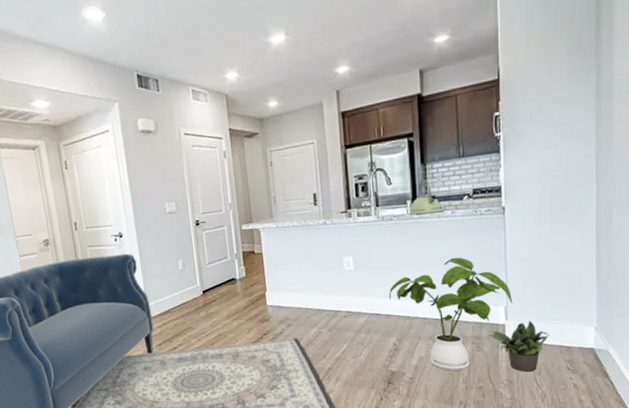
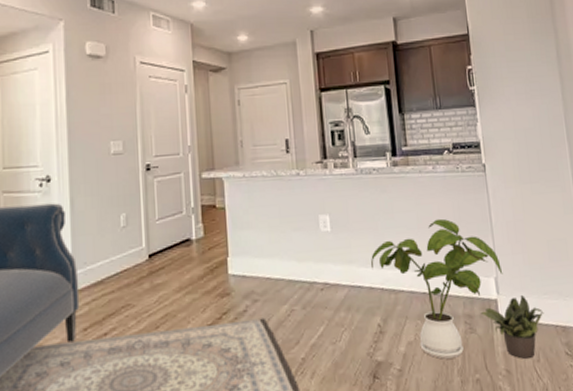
kettle: present [410,180,443,216] -> none [389,131,424,170]

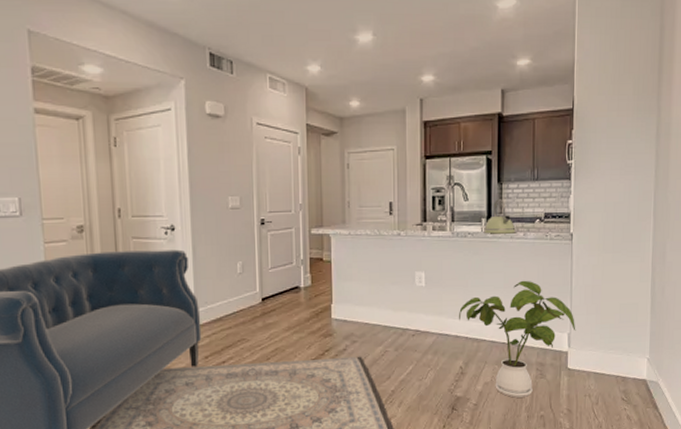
kettle: none [389,131,424,170] -> present [484,199,516,235]
potted plant: present [480,294,544,359] -> none [551,348,608,401]

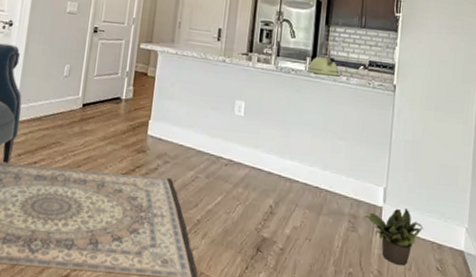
house plant: present [458,280,576,398] -> none [273,125,393,250]
potted plant: none [551,348,608,401] -> present [364,207,424,265]

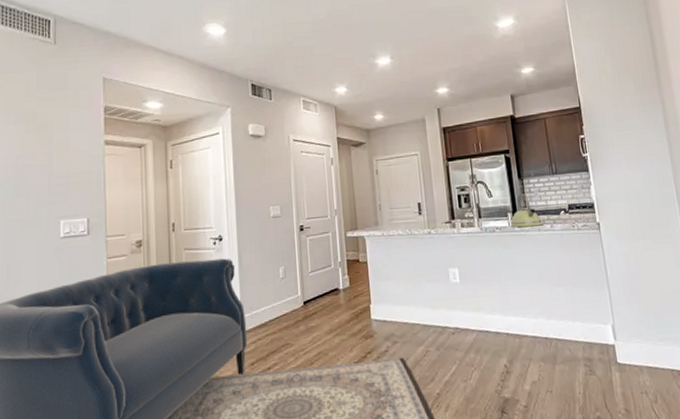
potted plant: present [364,207,424,265] -> none [599,340,660,400]

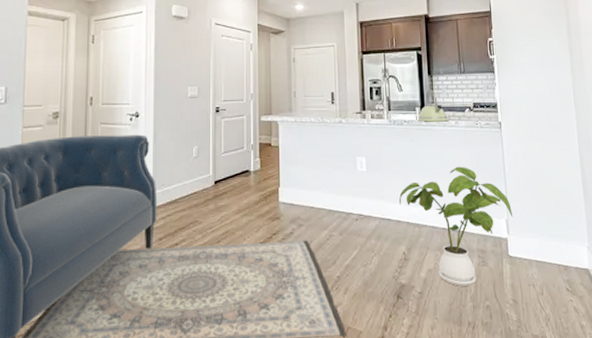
house plant: none [496,271,620,398] -> present [398,166,513,286]

